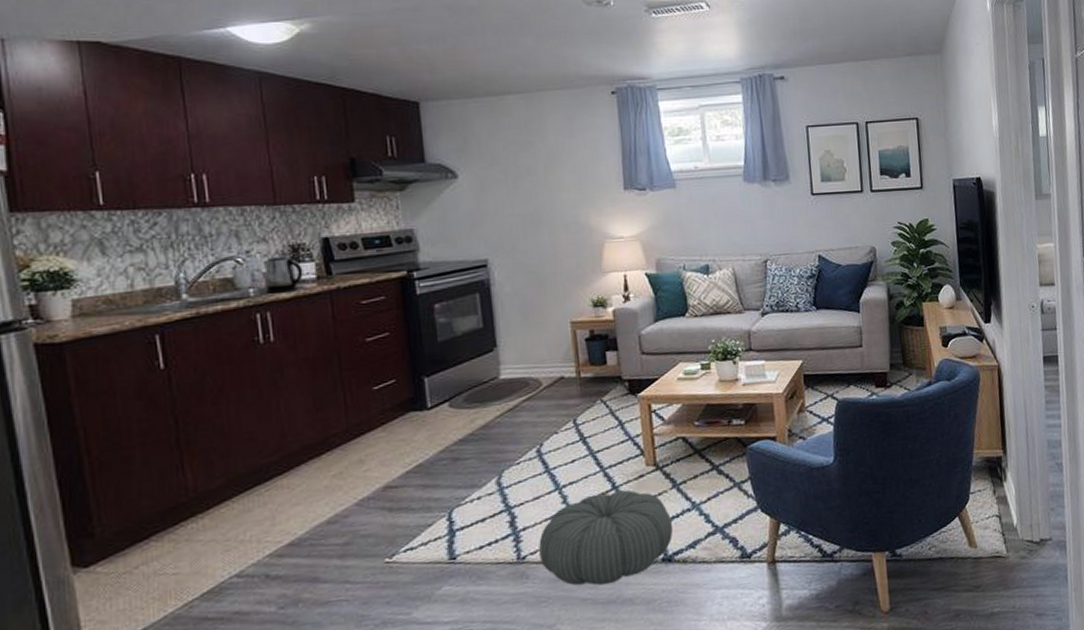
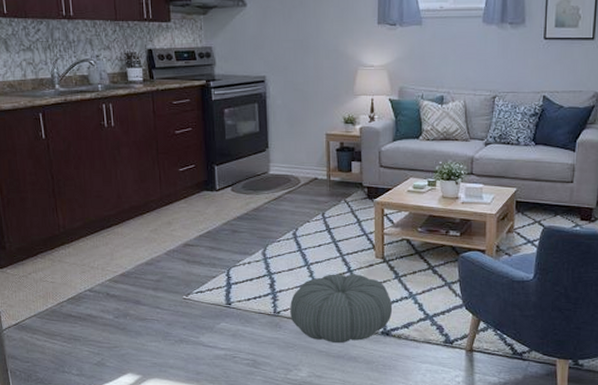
kettle: present [262,256,303,294] -> none [107,61,134,90]

